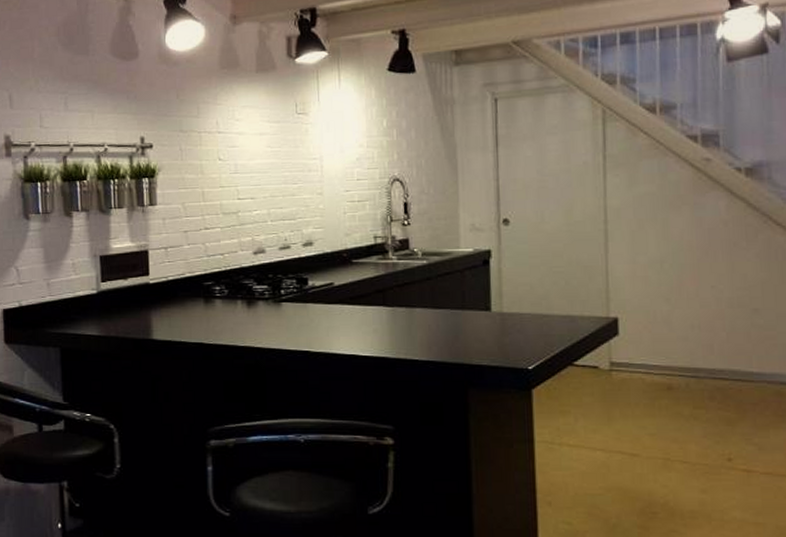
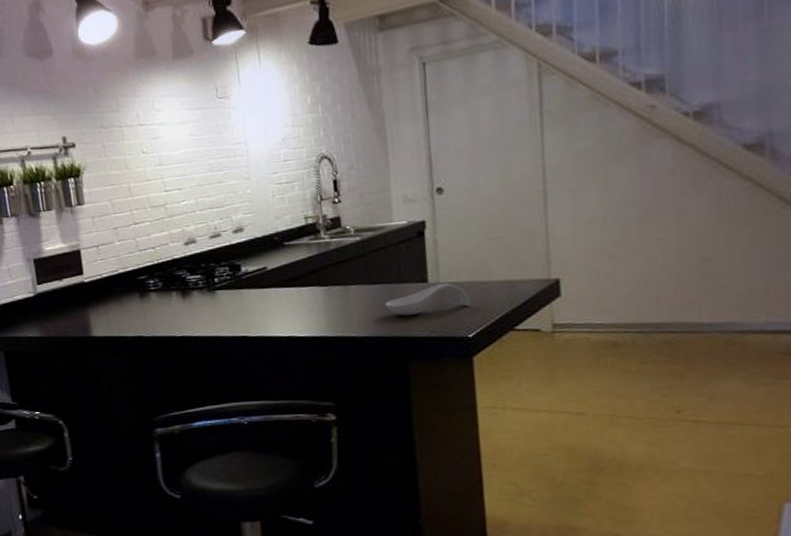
spoon rest: none [448,313,532,342] -> present [385,283,471,316]

